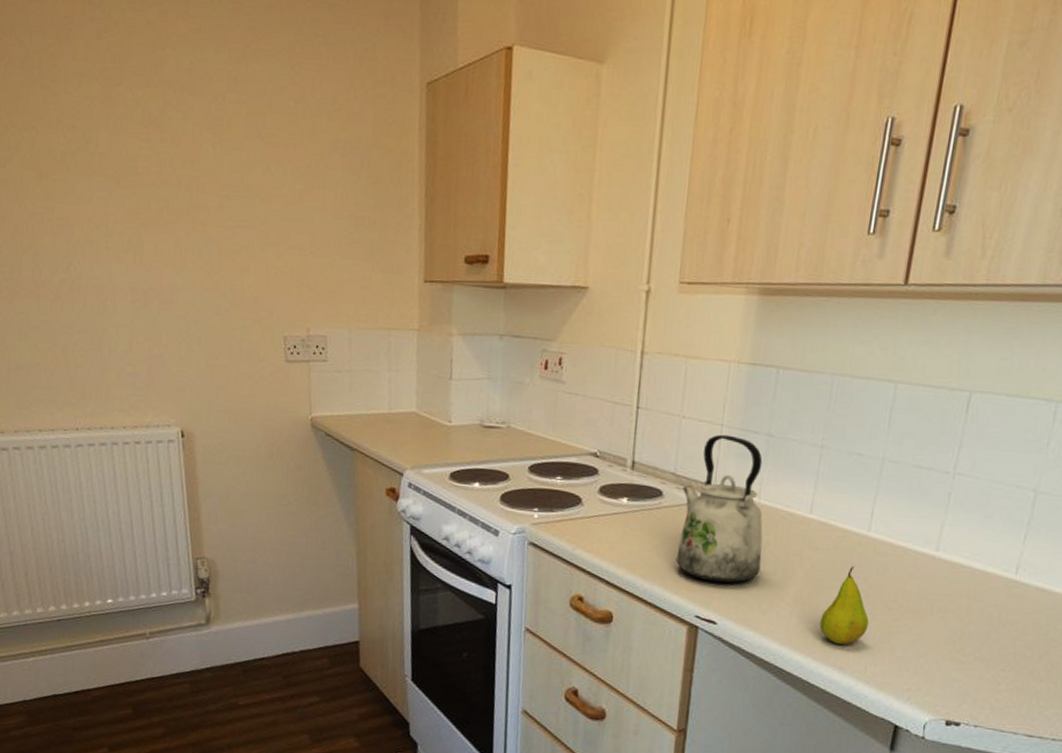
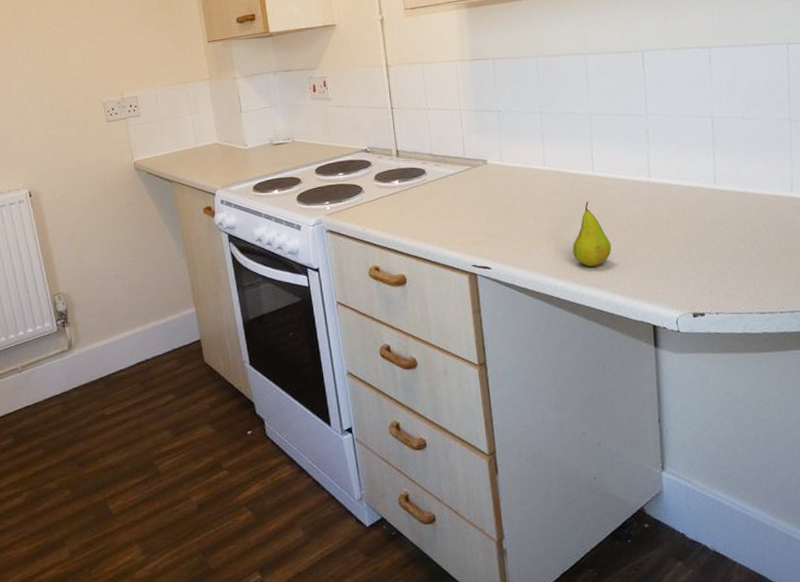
kettle: present [676,434,763,584] -> none [439,116,516,235]

